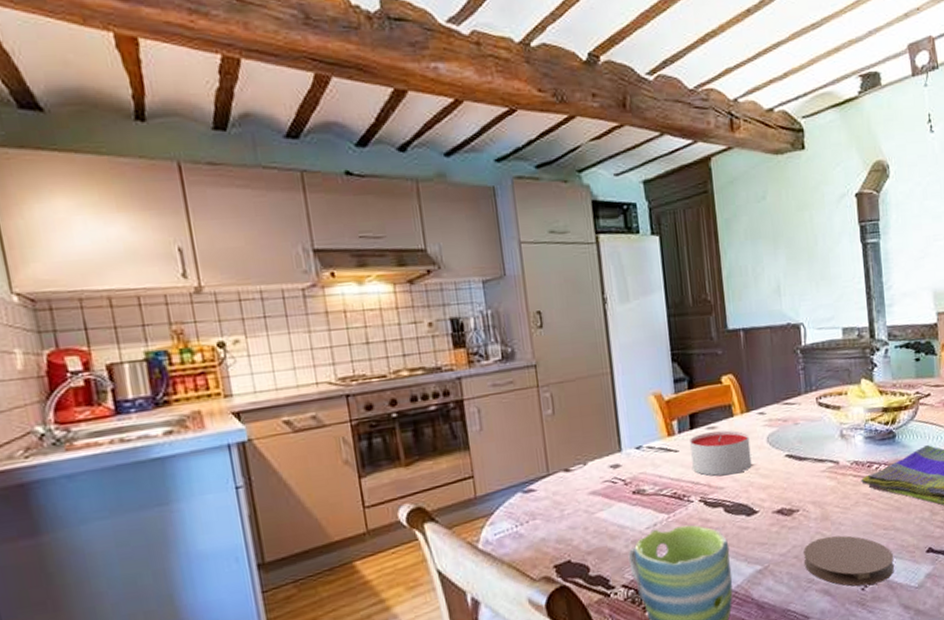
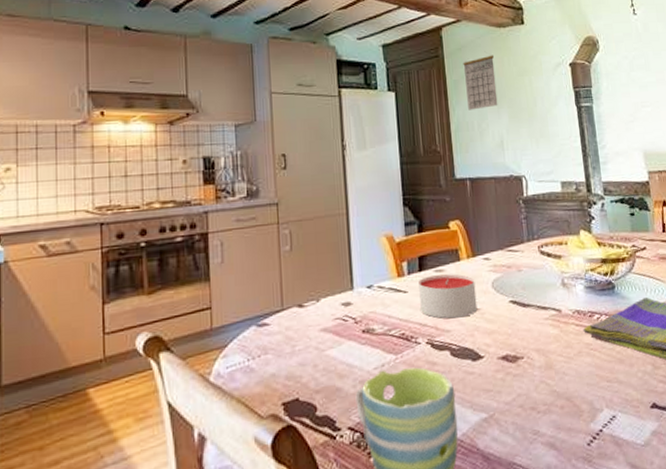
calendar: none [735,187,775,253] -> present [463,55,498,110]
coaster: present [802,535,894,586] -> none [527,385,620,441]

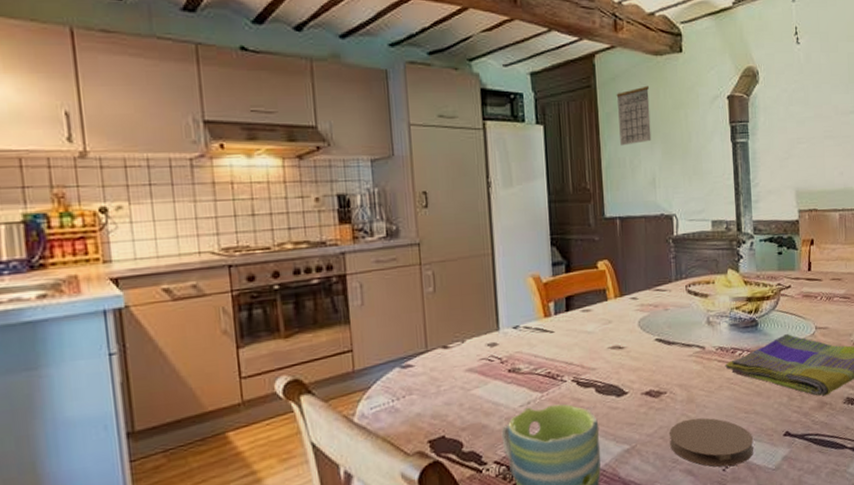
candle: present [418,274,478,319] -> none [565,313,623,357]
coaster: none [527,385,620,441] -> present [668,417,753,467]

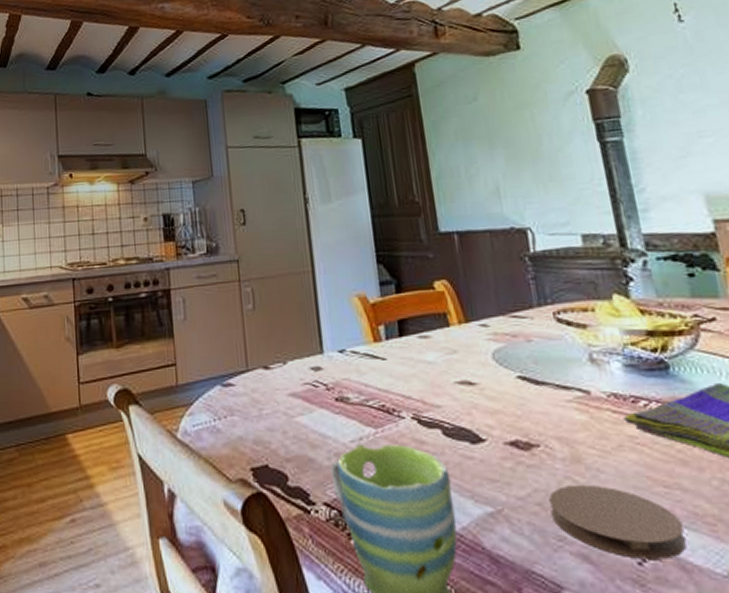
calendar: present [616,85,652,146] -> none [442,88,490,154]

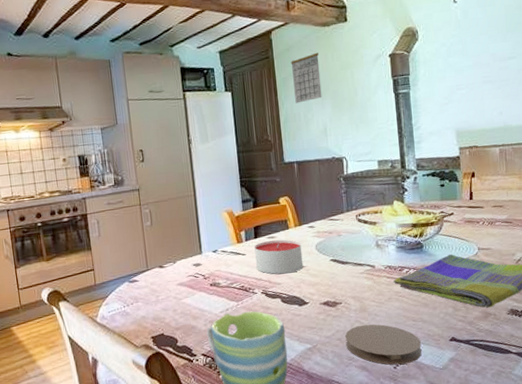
candle: none [399,341,475,393] -> present [254,239,304,274]
calendar: none [442,88,490,154] -> present [290,52,322,104]

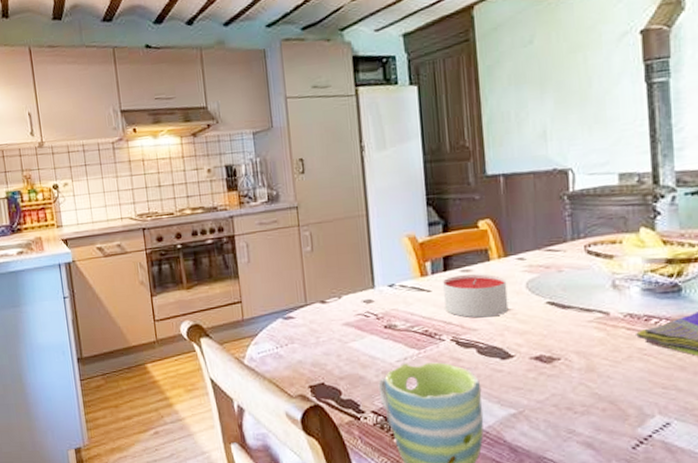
calendar: present [290,52,322,104] -> none [498,31,542,99]
coaster: present [344,324,422,365] -> none [563,388,674,444]

